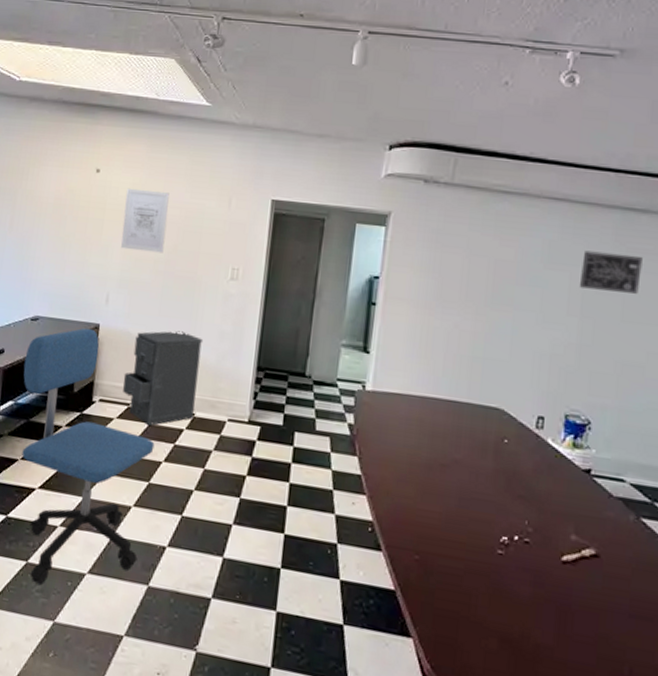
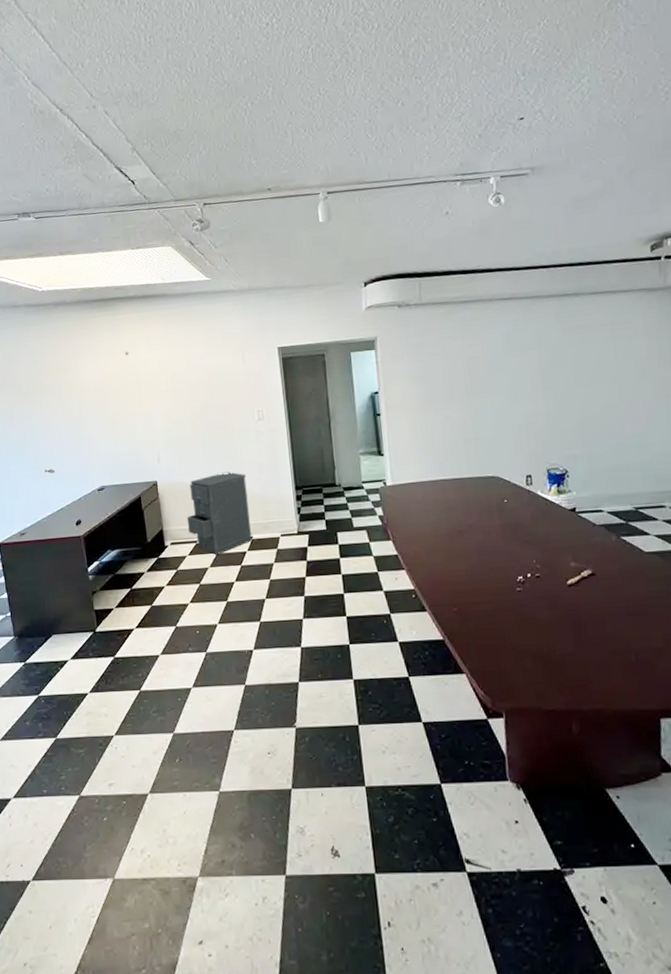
office chair: present [22,327,155,585] -> none [99,486,231,706]
wall art: present [121,188,170,253] -> none [154,359,197,415]
wall art: present [579,250,643,294] -> none [535,331,584,366]

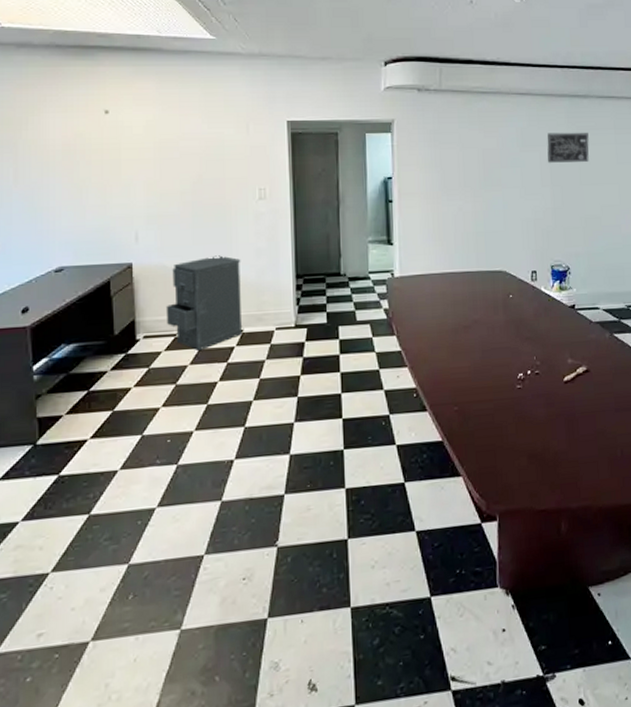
wall art: none [535,331,584,366] -> present [547,132,589,163]

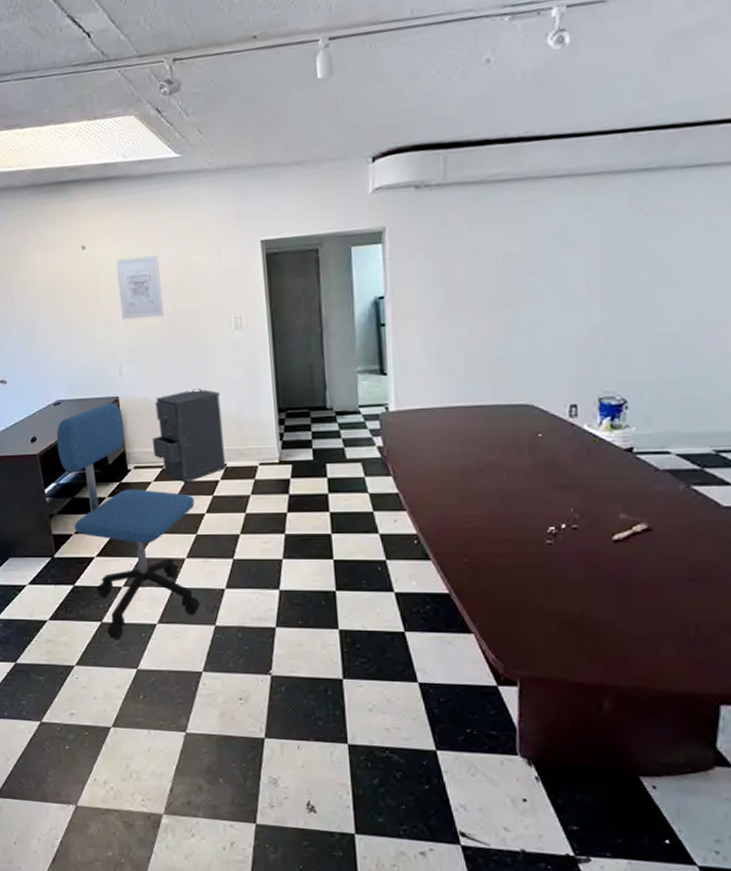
office chair: none [54,269,208,533] -> present [56,402,200,639]
wall art: none [140,125,188,186] -> present [115,255,164,320]
wall art: present [547,132,589,163] -> none [597,219,664,265]

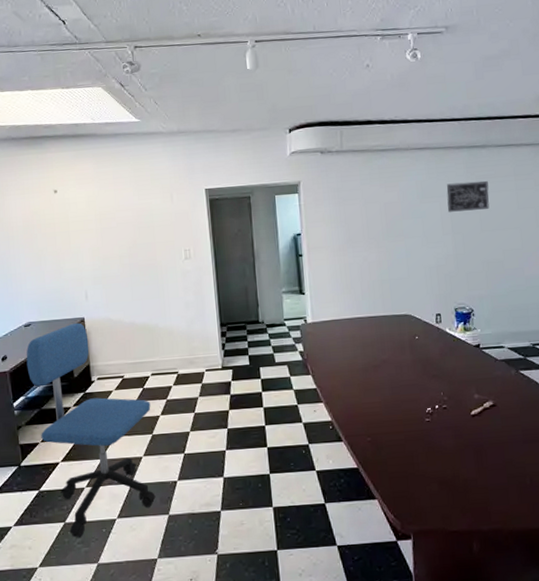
wall art: present [115,255,164,320] -> none [83,199,125,252]
filing cabinet: present [152,388,225,483] -> none [113,308,177,390]
wall art: none [597,219,664,265] -> present [446,180,490,212]

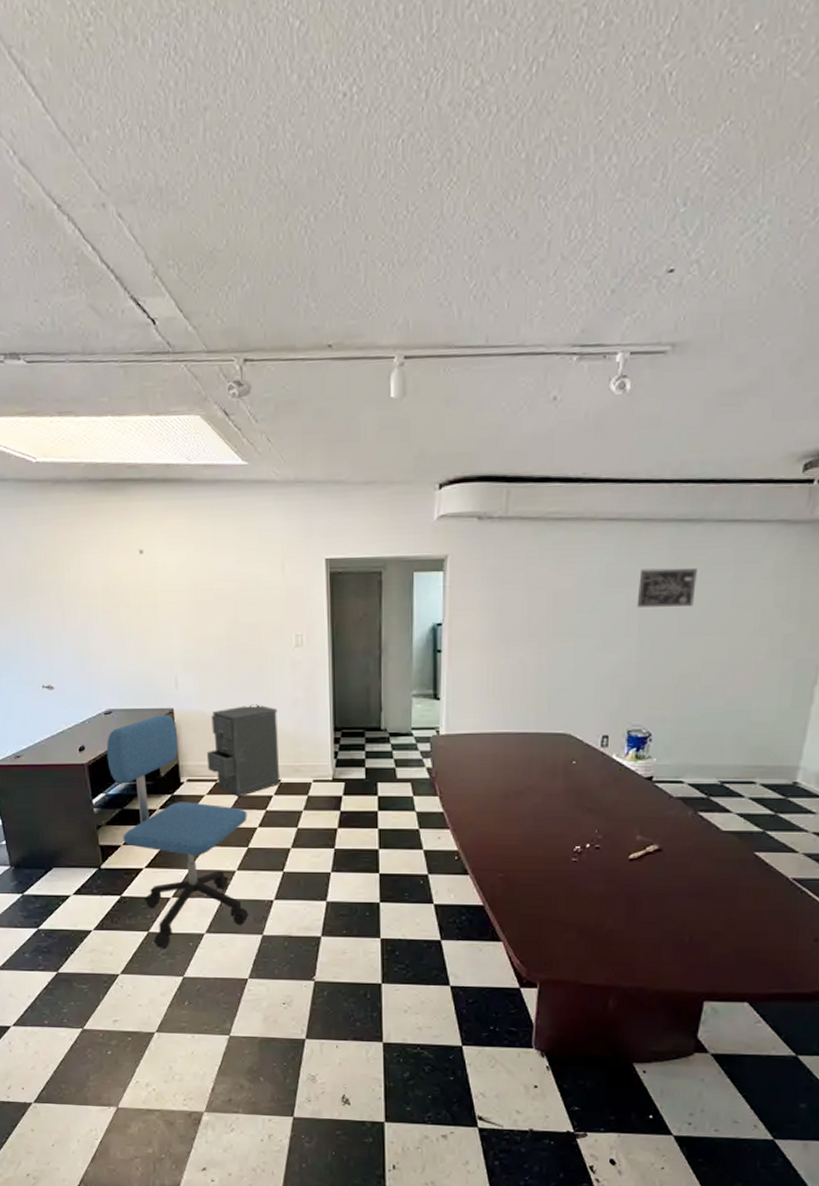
filing cabinet: none [113,308,177,390] -> present [206,704,279,798]

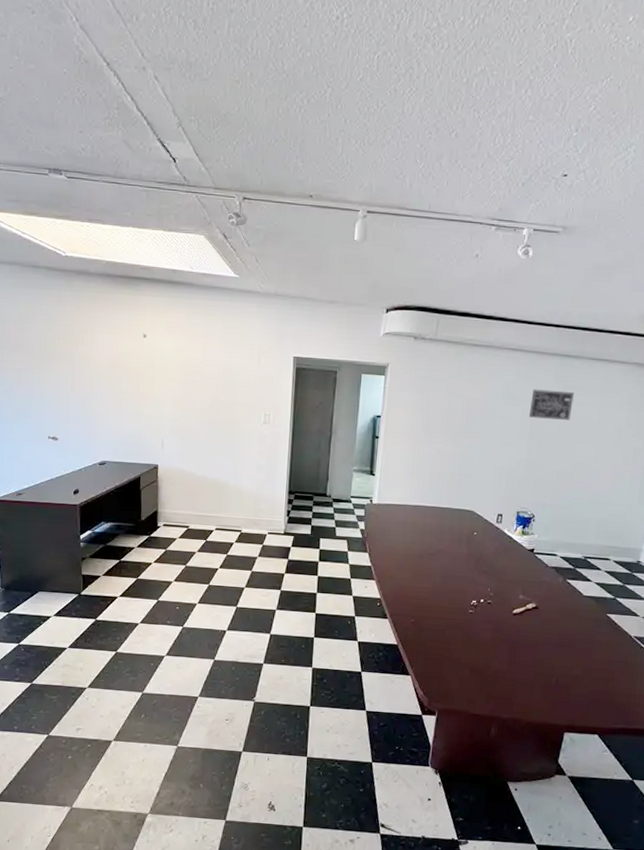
office chair: present [106,714,249,948] -> none [97,468,211,667]
filing cabinet: present [206,704,279,798] -> none [181,466,245,543]

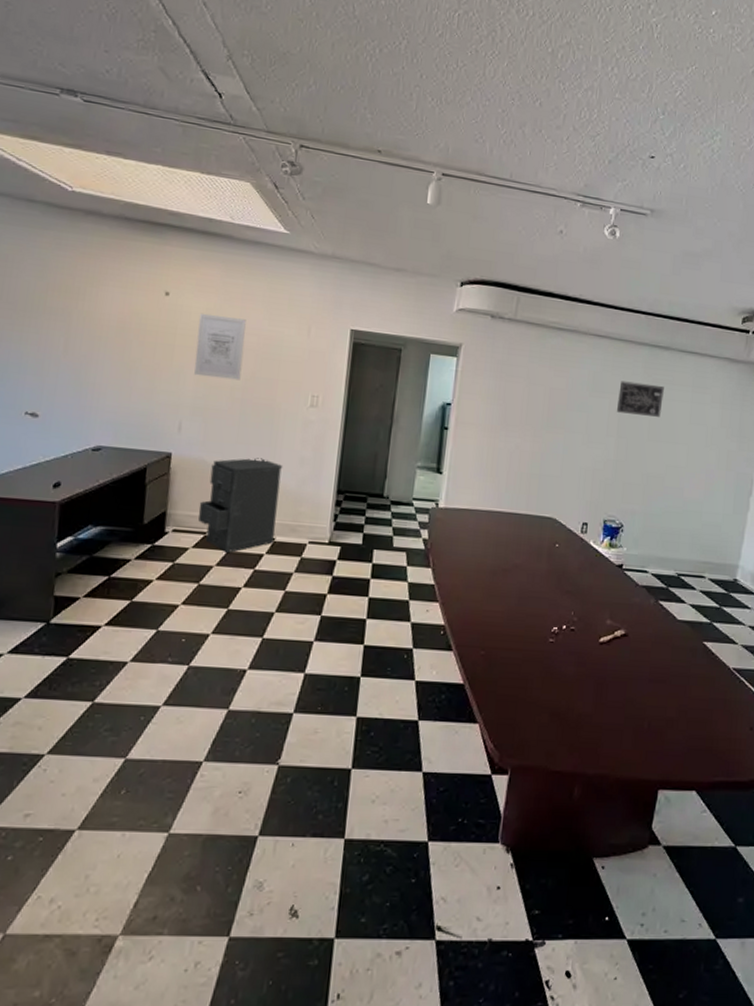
wall art: none [170,350,208,404] -> present [194,313,246,381]
filing cabinet: none [181,466,245,543] -> present [198,457,283,554]

